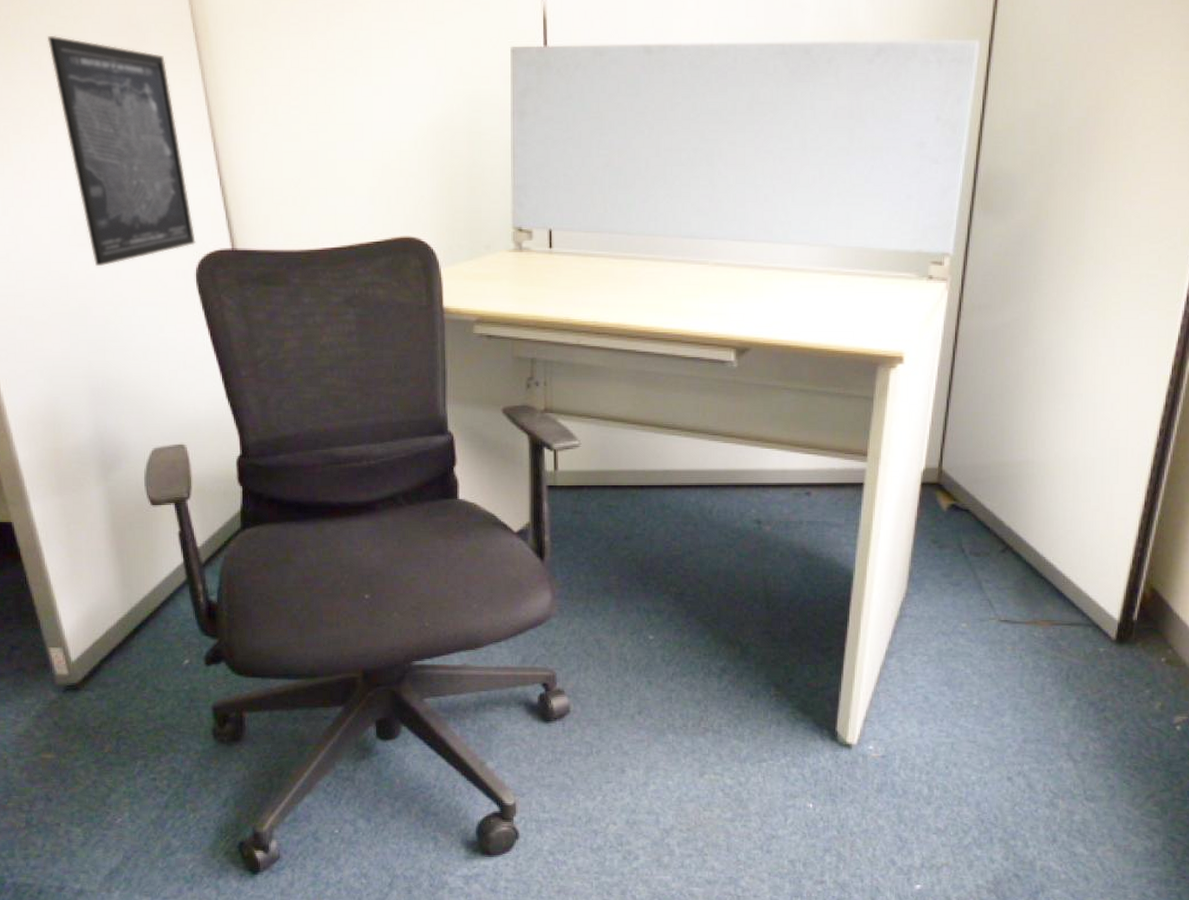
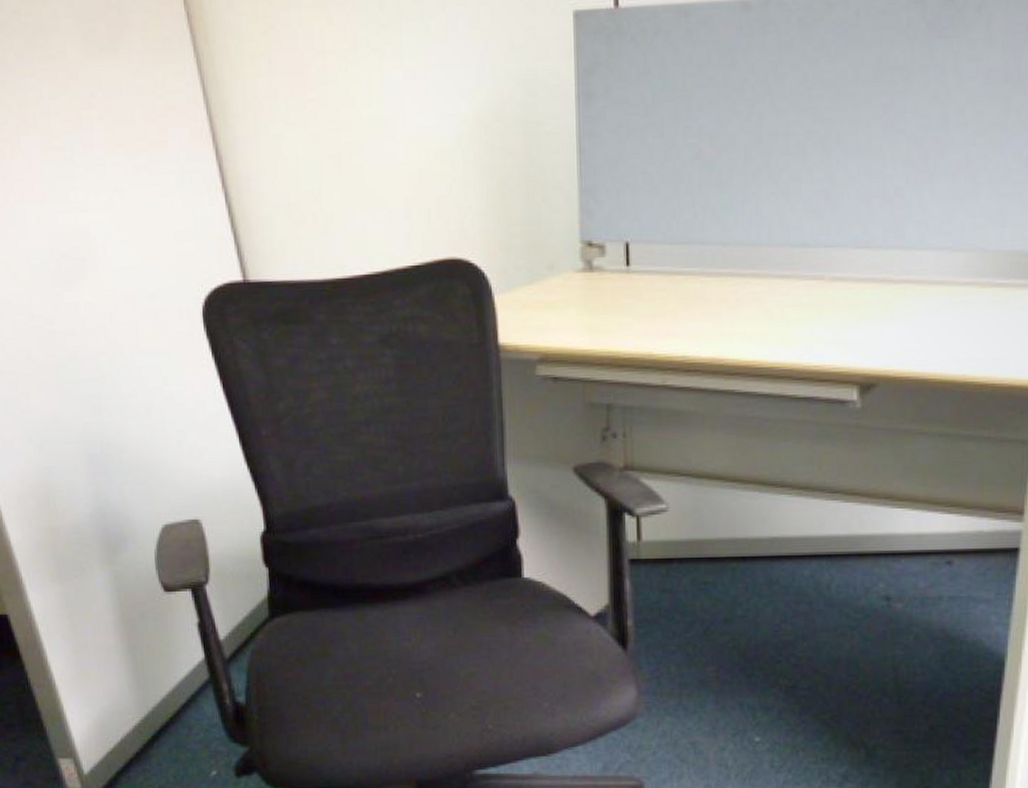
wall art: present [47,35,196,267] -> none [12,23,200,309]

